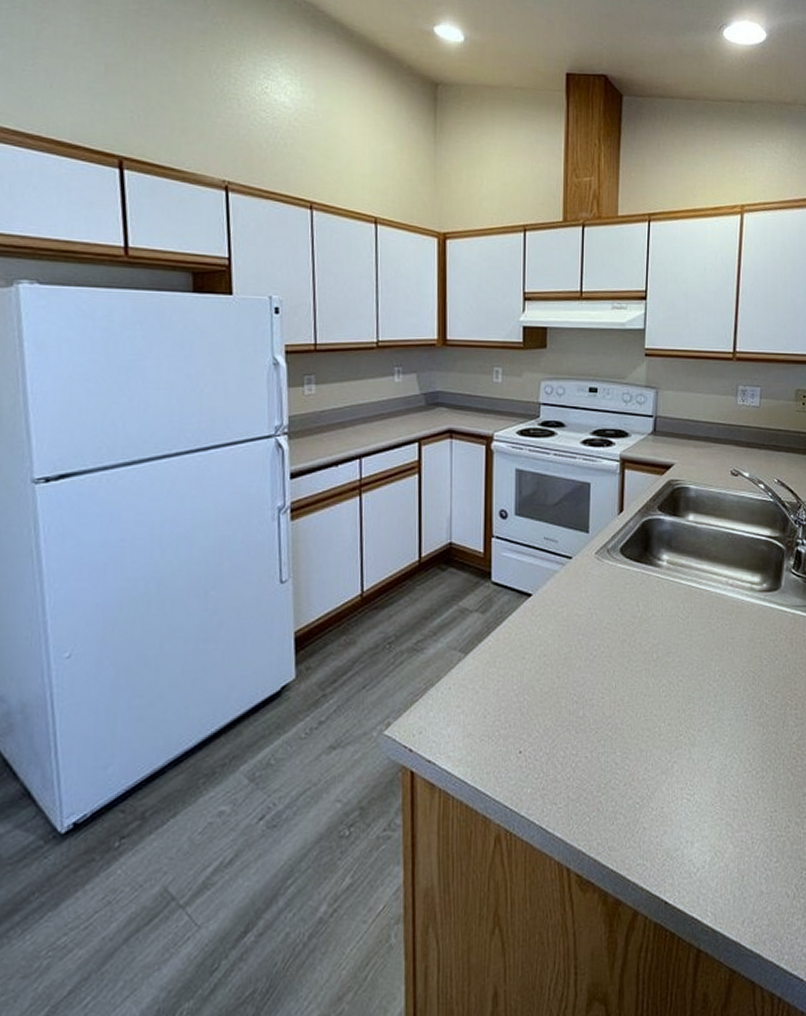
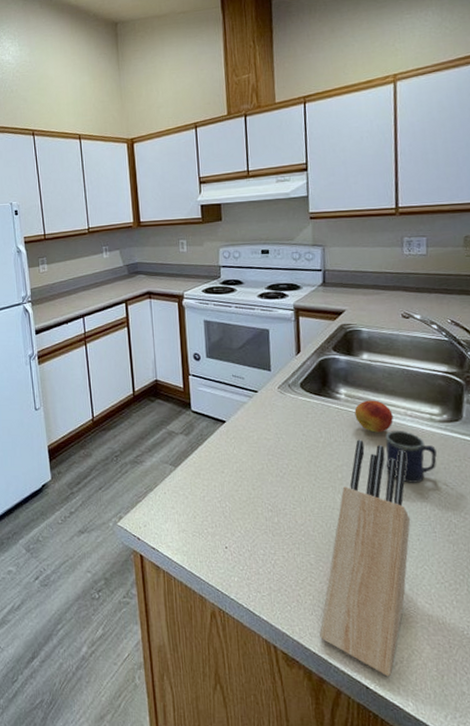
knife block: none [620,613,724,887] -> present [320,439,411,677]
fruit: none [676,567,714,605] -> present [354,400,393,433]
mug: none [703,601,754,661] -> present [385,430,437,483]

